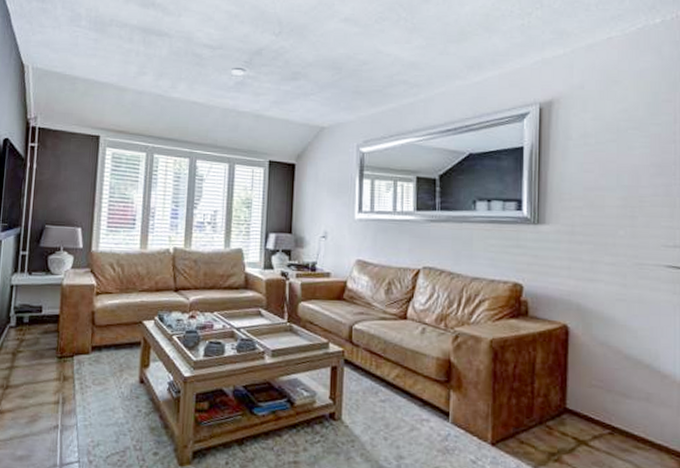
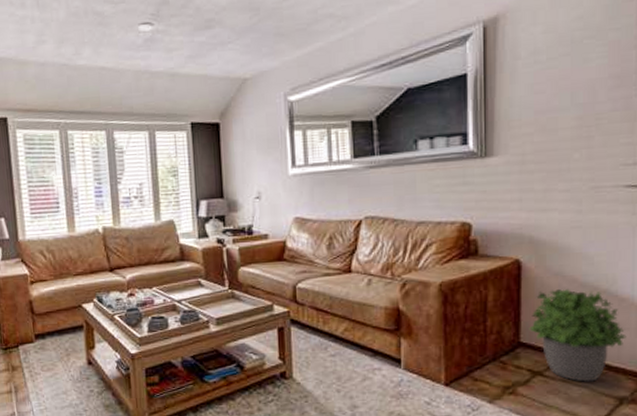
potted plant: none [575,358,669,458] -> present [529,289,627,382]

